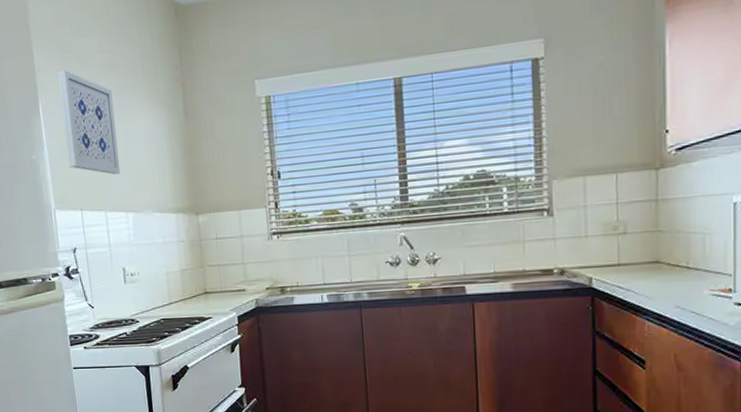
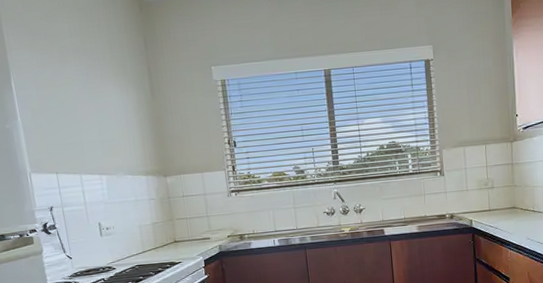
wall art: present [57,69,121,175] -> none [28,49,94,143]

